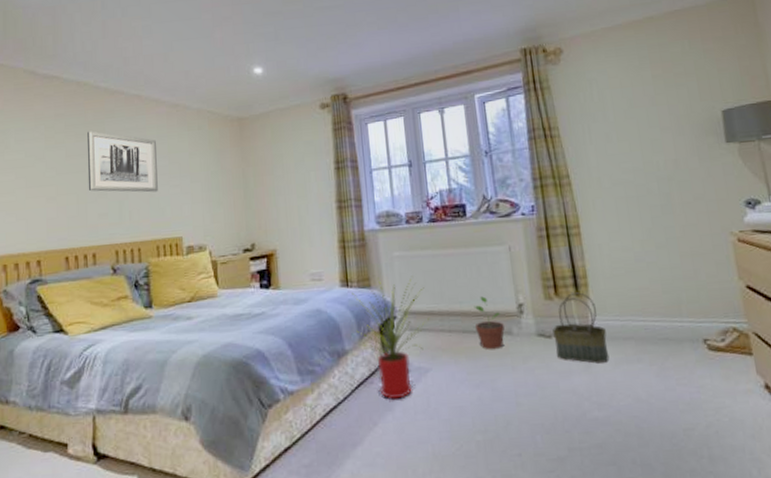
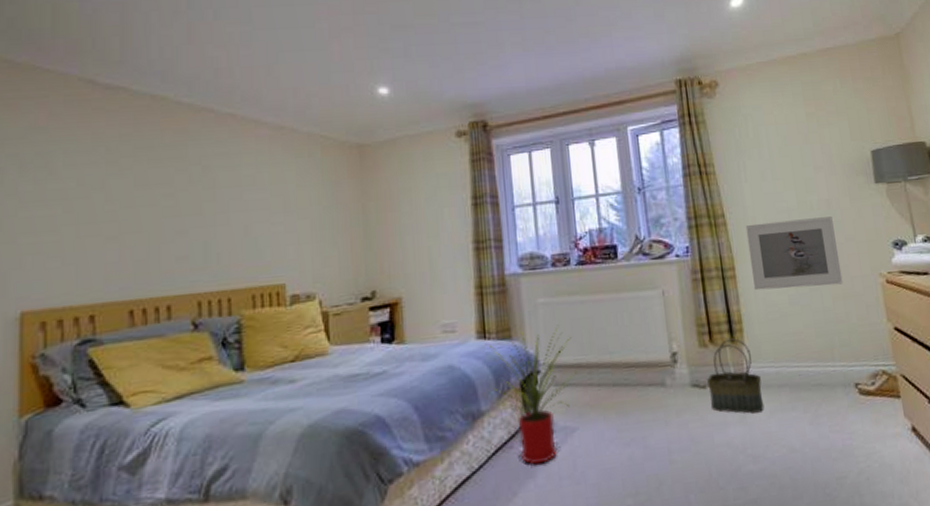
wall art: present [87,131,158,193] -> none [162,155,255,231]
potted plant: present [474,296,505,350] -> none [625,345,657,405]
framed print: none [590,176,692,248] -> present [745,216,843,291]

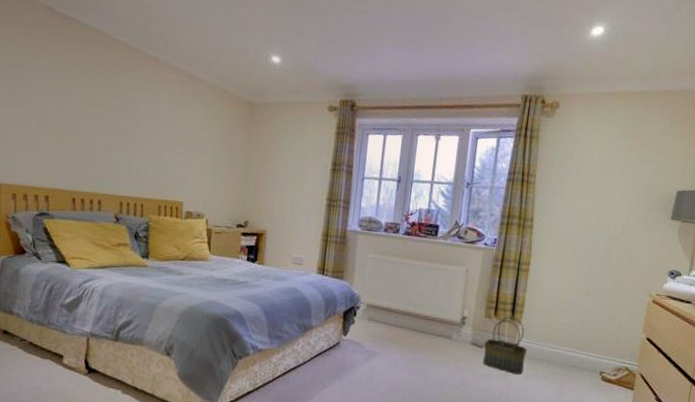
house plant: present [490,324,578,465] -> none [324,272,388,371]
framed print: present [745,216,843,291] -> none [541,232,624,295]

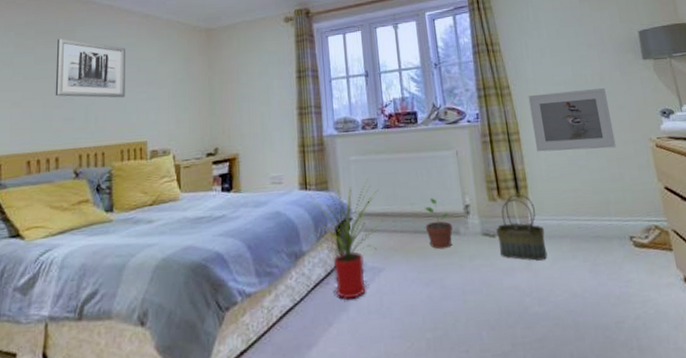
wall art: none [99,83,168,156] -> present [55,38,125,98]
house plant: none [324,272,388,371] -> present [310,179,384,299]
potted plant: none [423,304,447,349] -> present [424,198,453,250]
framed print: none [541,232,624,295] -> present [528,88,617,152]

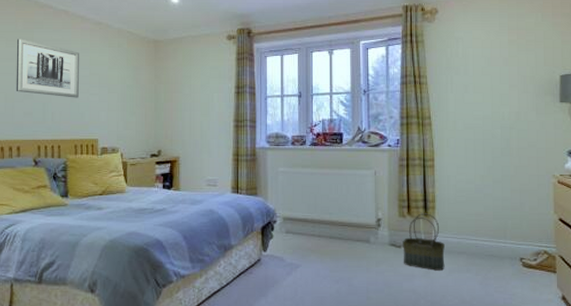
house plant: present [310,179,384,299] -> none [241,188,304,287]
potted plant: present [424,198,453,250] -> none [341,210,364,254]
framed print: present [528,88,617,152] -> none [447,126,521,181]

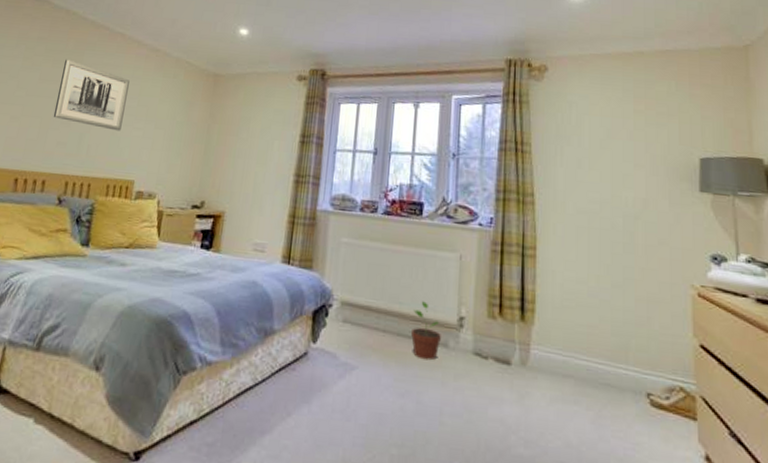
potted plant: none [341,210,364,254] -> present [411,301,441,361]
basket: present [403,213,445,271] -> none [490,316,546,397]

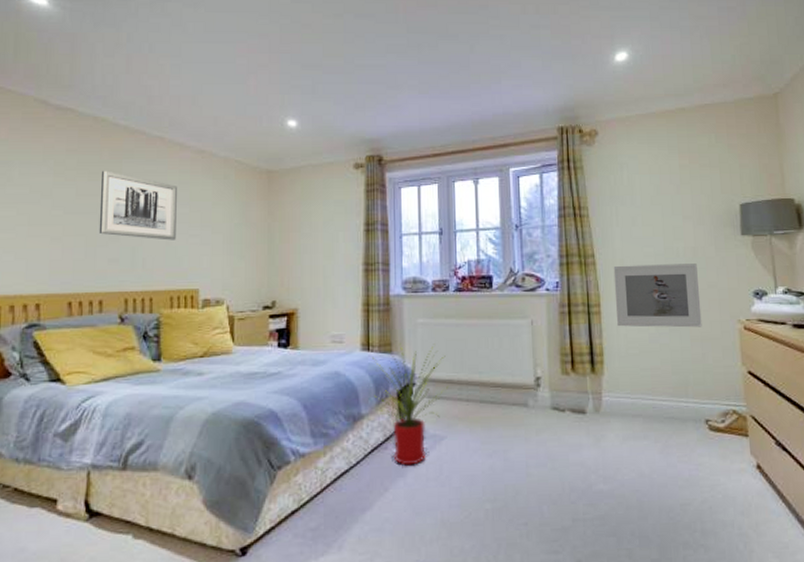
house plant: none [288,260,367,393] -> present [372,343,449,466]
potted plant: present [411,301,441,361] -> none [493,368,521,421]
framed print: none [553,208,649,288] -> present [613,263,702,328]

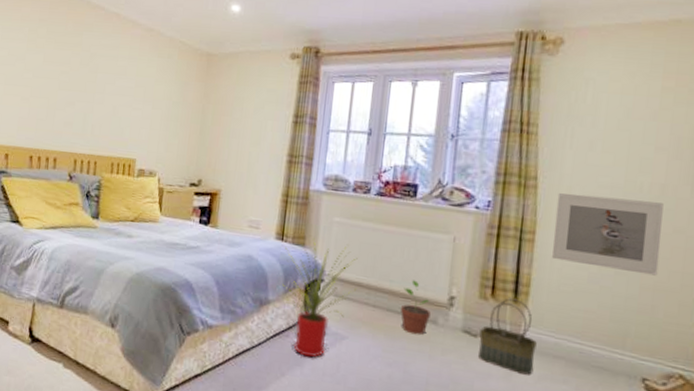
wall art: present [98,170,177,241] -> none [58,41,127,112]
potted plant: none [493,368,521,421] -> present [401,280,431,336]
basket: none [567,369,618,438] -> present [478,298,537,375]

